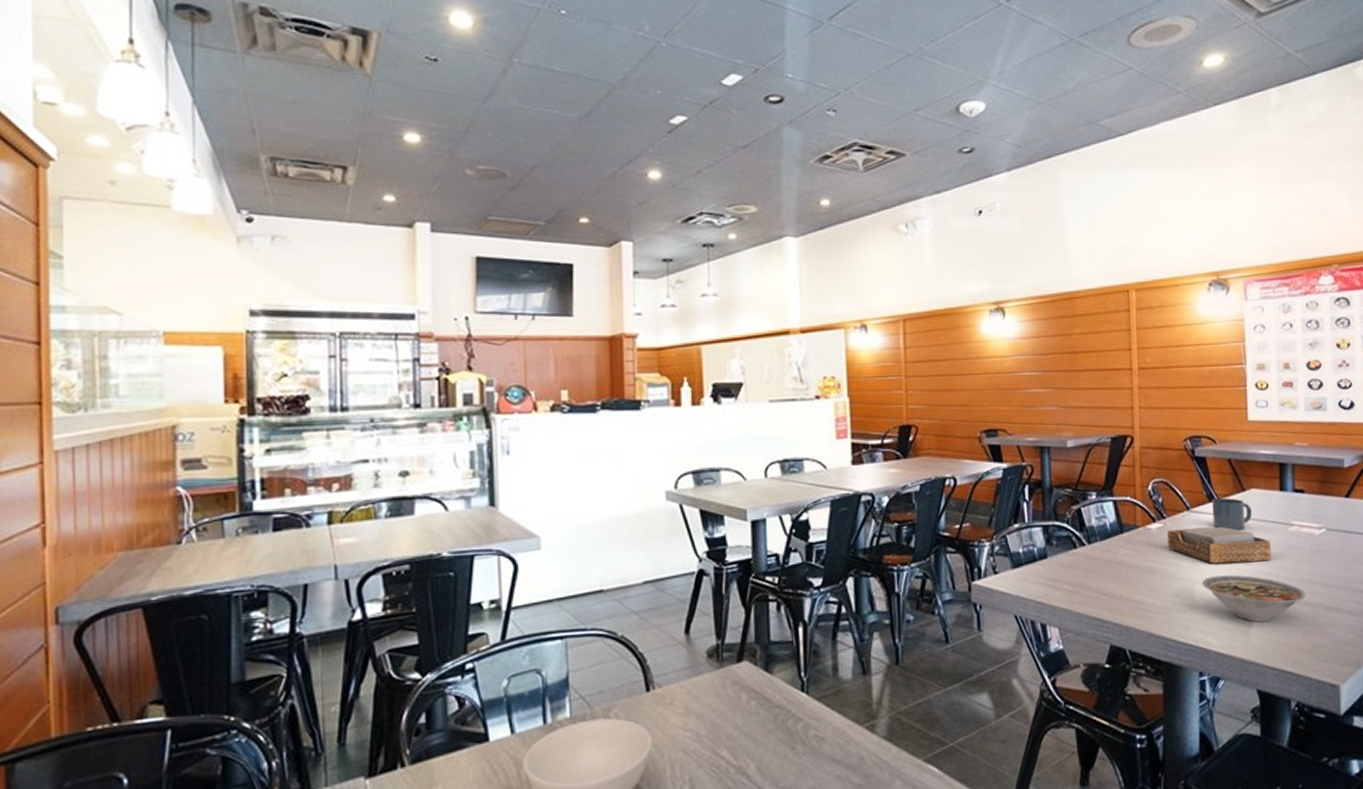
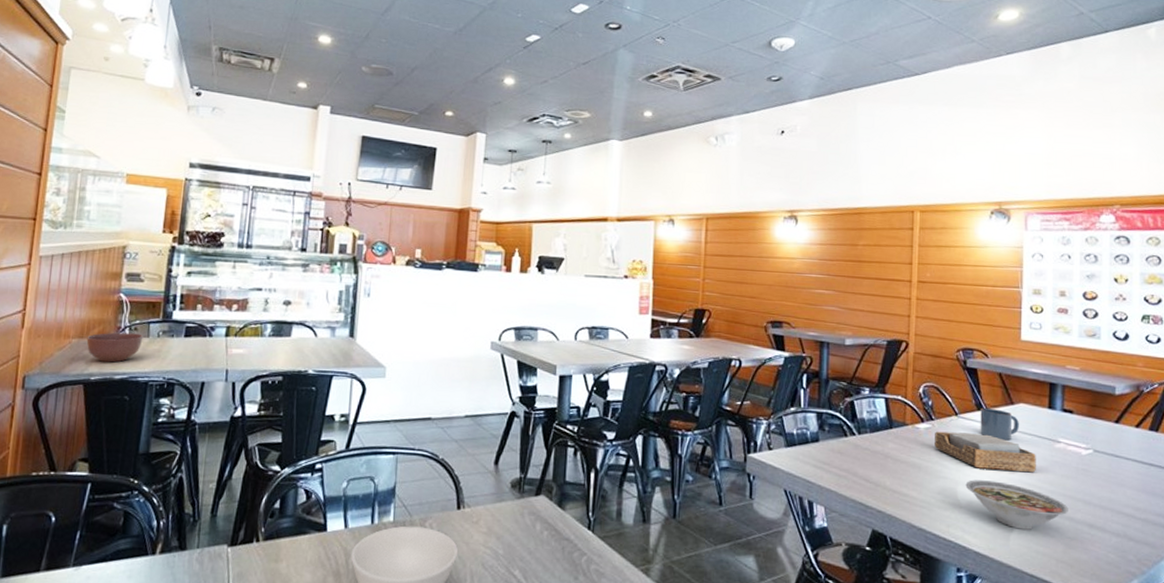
bowl: none [138,534,217,576] -> present [86,332,144,363]

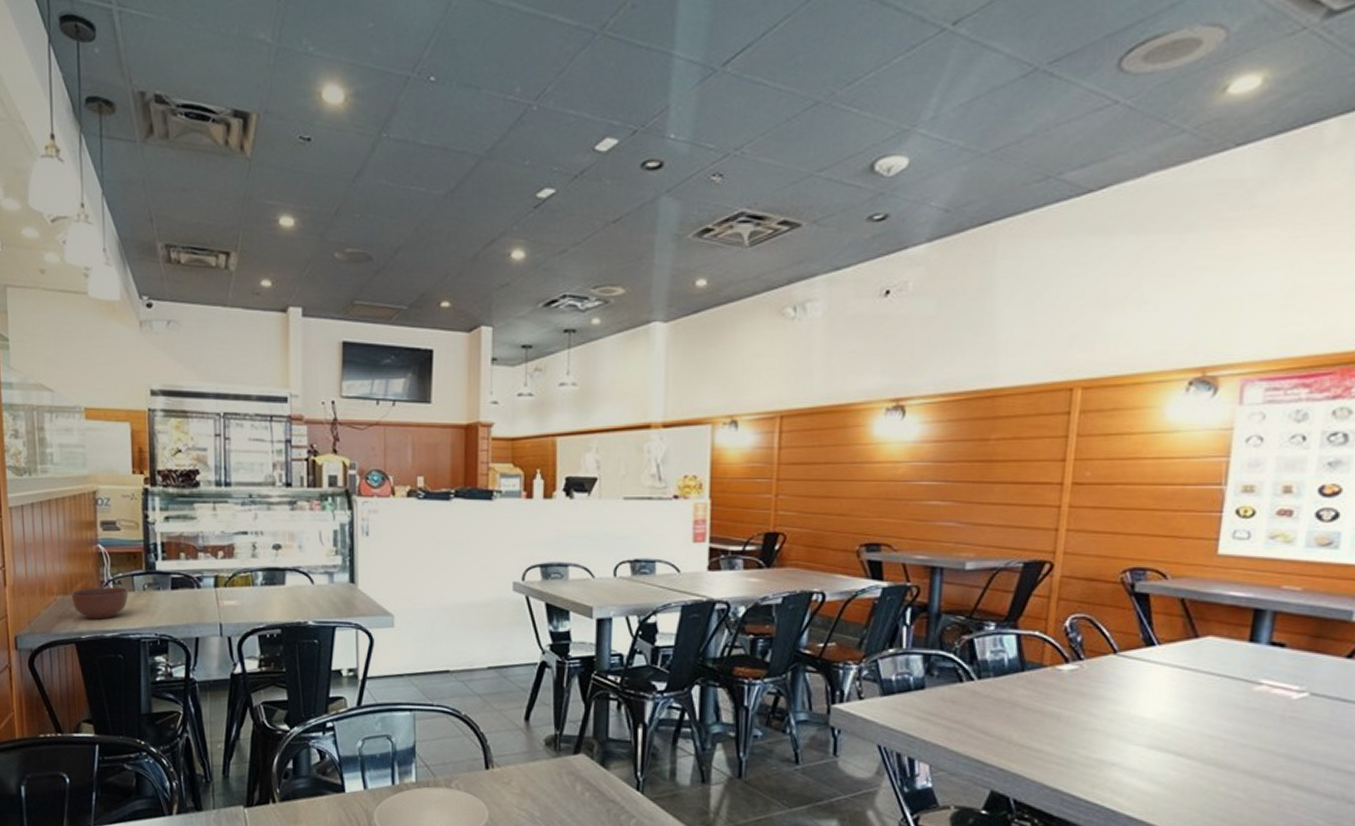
napkin holder: present [935,431,1036,473] -> none [1081,673,1225,723]
soup bowl: present [965,480,1068,530] -> none [1120,731,1264,791]
mug: present [980,407,1019,441] -> none [1147,642,1204,683]

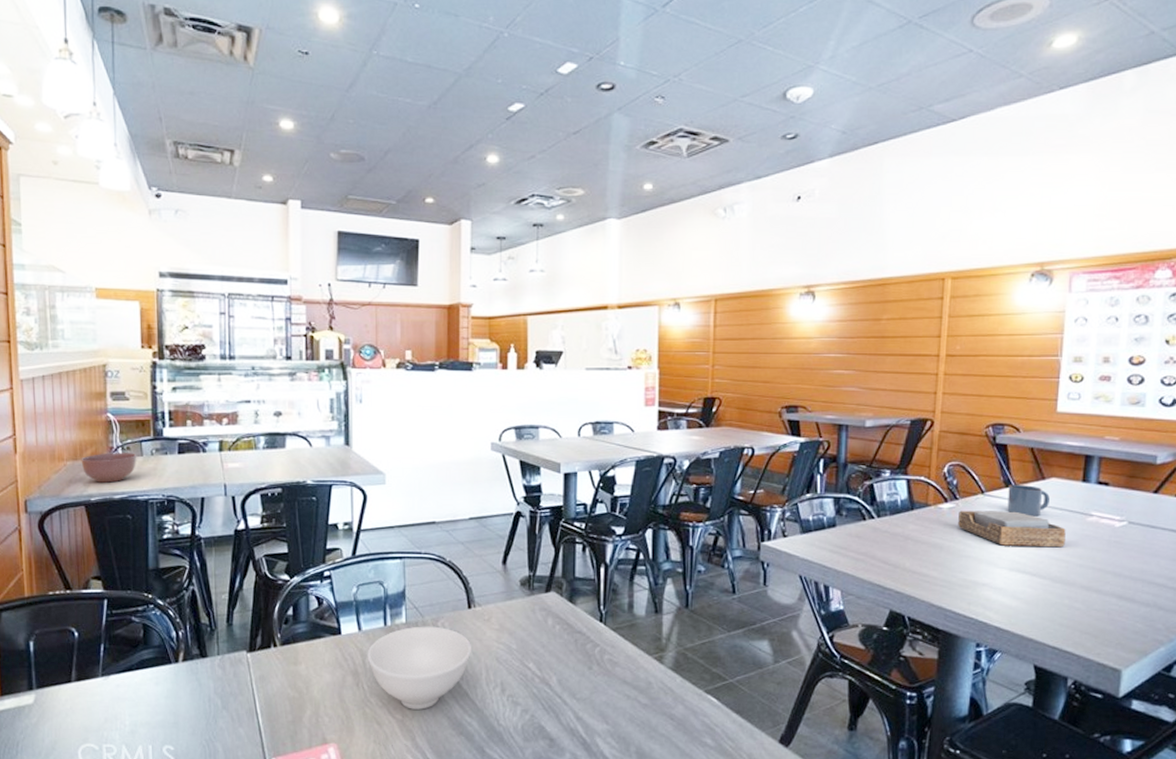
napkin holder: none [1081,673,1225,723] -> present [958,510,1066,548]
mug: none [1147,642,1204,683] -> present [1007,484,1050,517]

